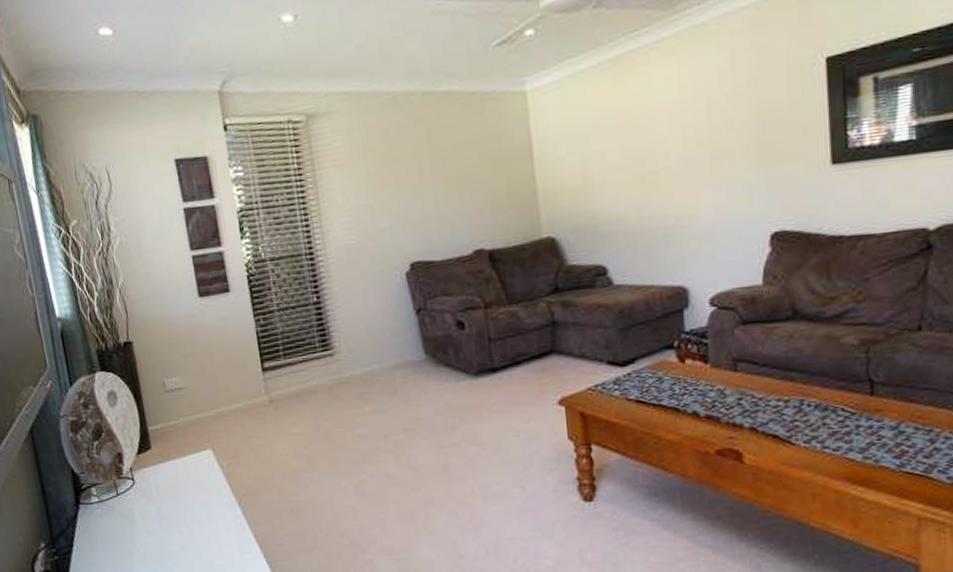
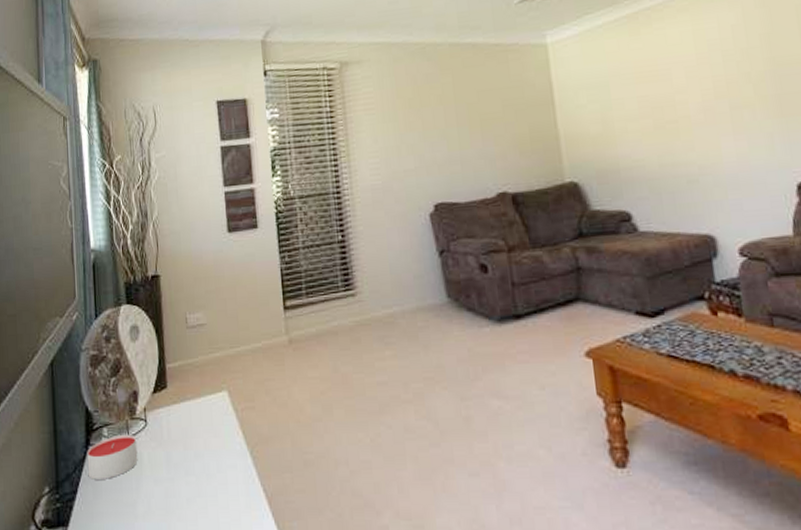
candle: none [78,492,130,534] -> present [87,434,138,480]

